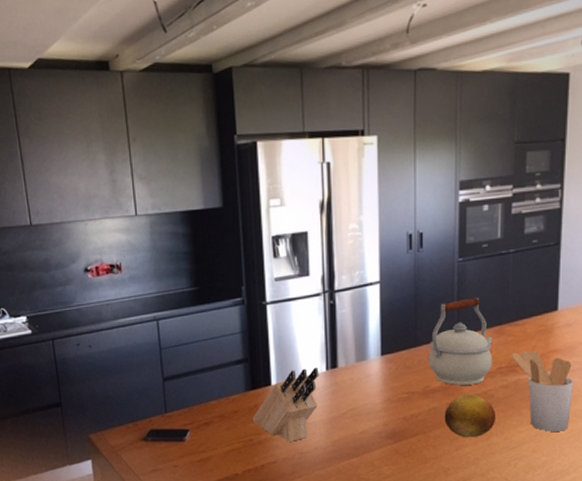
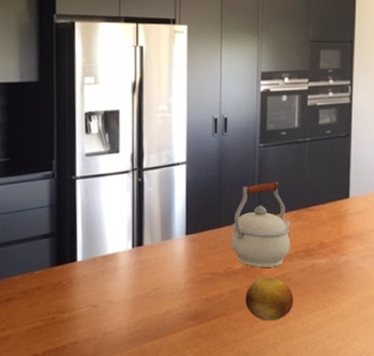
knife block: present [252,367,319,442] -> none [55,244,125,321]
utensil holder: present [512,350,574,432] -> none [308,235,365,316]

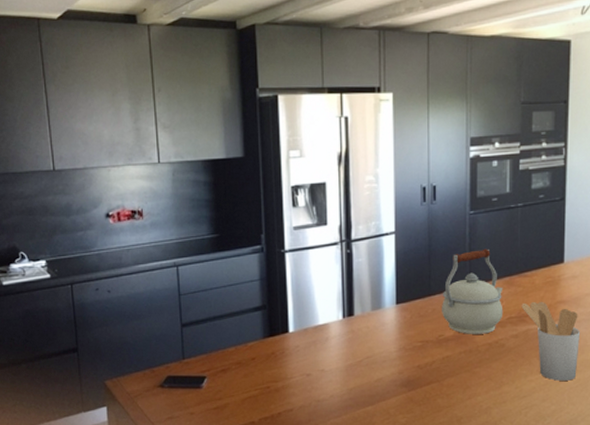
fruit: present [245,277,293,321] -> none [457,344,506,387]
utensil holder: none [308,235,365,316] -> present [521,301,581,381]

